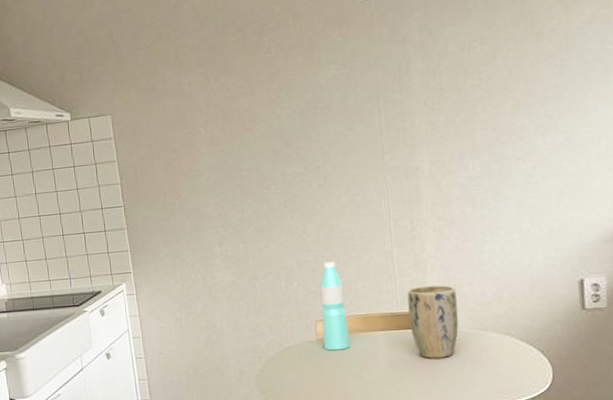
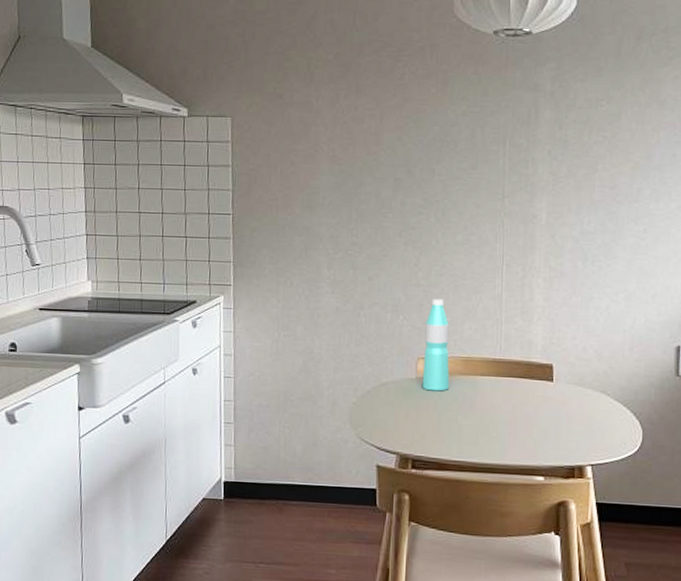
plant pot: present [407,284,459,359] -> none [510,334,560,410]

